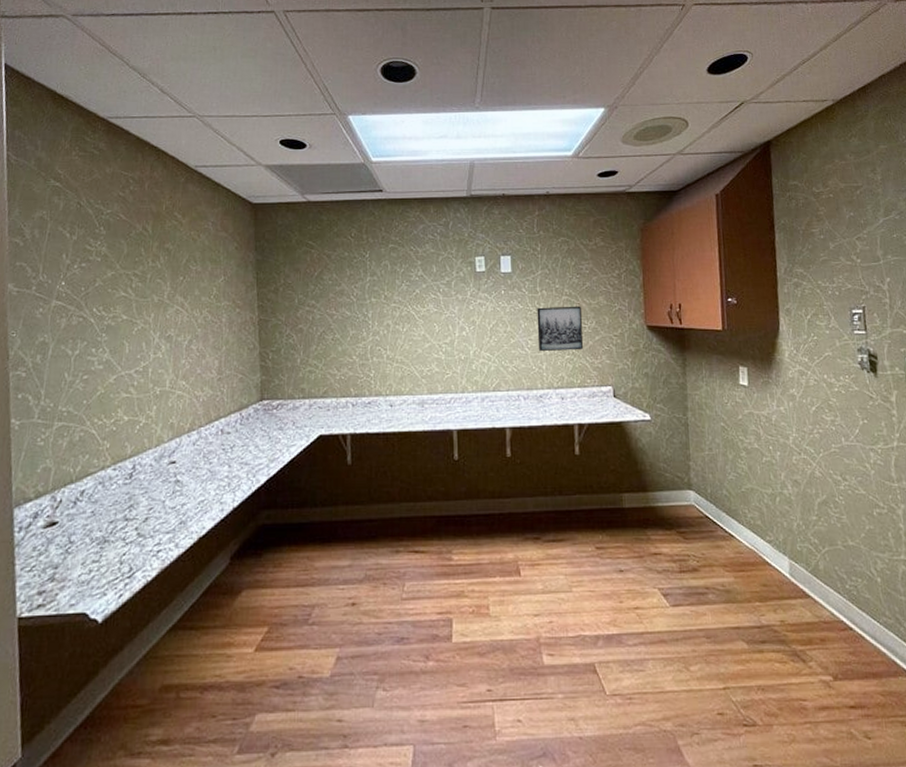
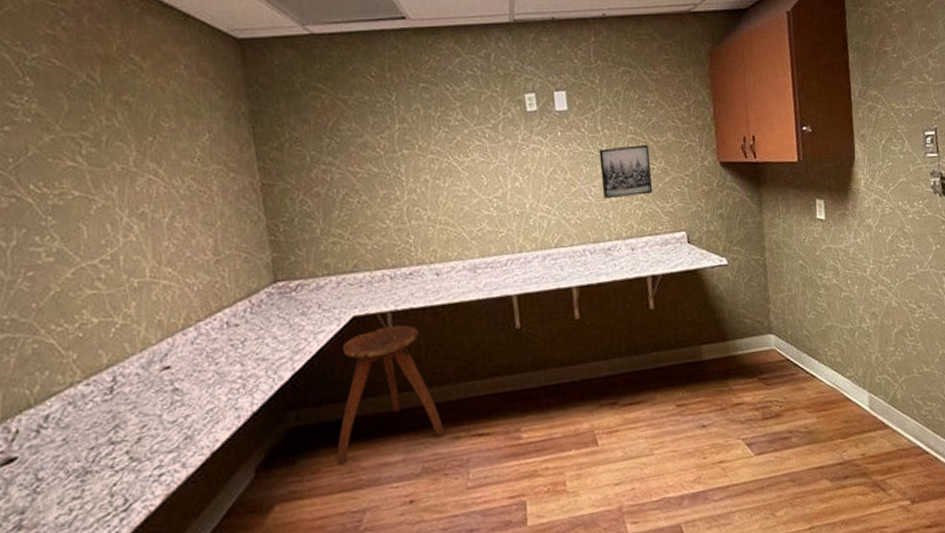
stool: none [296,446,387,562] -> present [337,324,446,465]

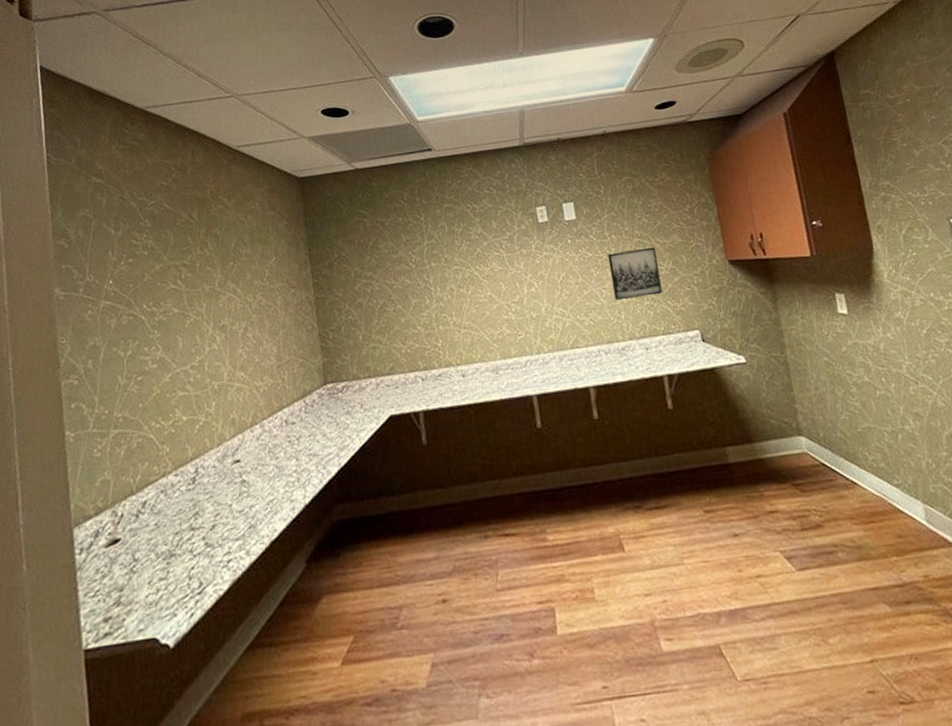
stool: present [337,324,446,465] -> none [376,423,475,560]

